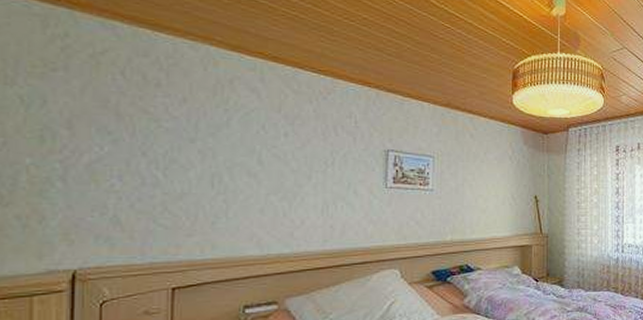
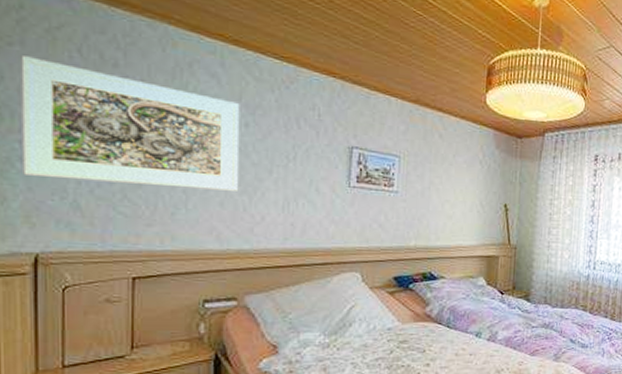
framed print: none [63,80,280,198] -> present [21,55,240,191]

